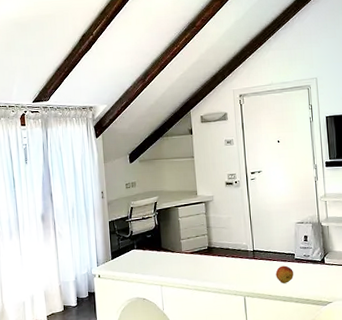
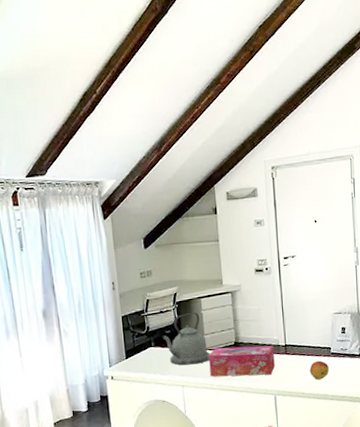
kettle: none [144,219,187,267] -> present [162,312,211,366]
tissue box: none [185,251,244,278] -> present [209,345,275,377]

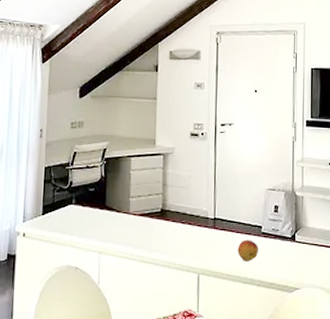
kettle: present [162,312,211,366] -> none [85,171,135,229]
tissue box: present [209,345,275,377] -> none [131,214,202,250]

